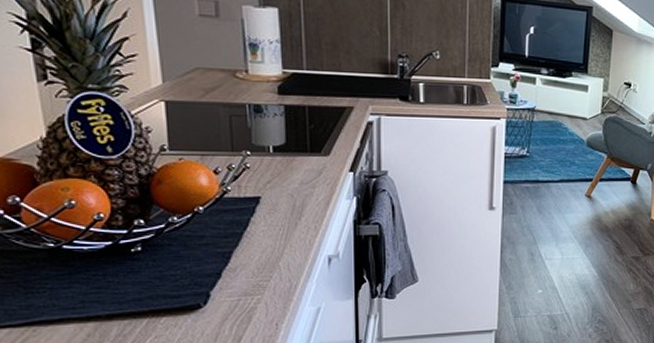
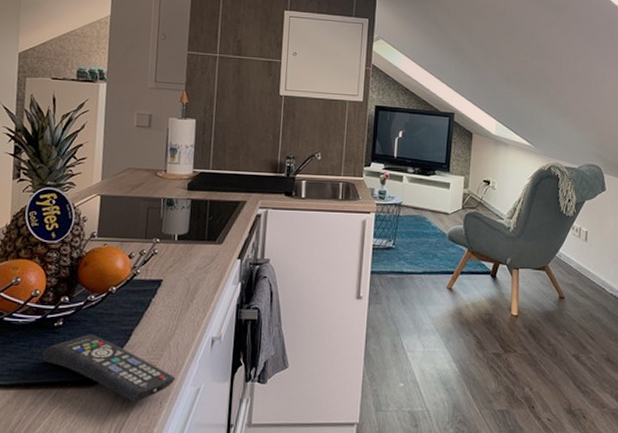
remote control: none [123,259,290,326] -> present [43,334,175,402]

